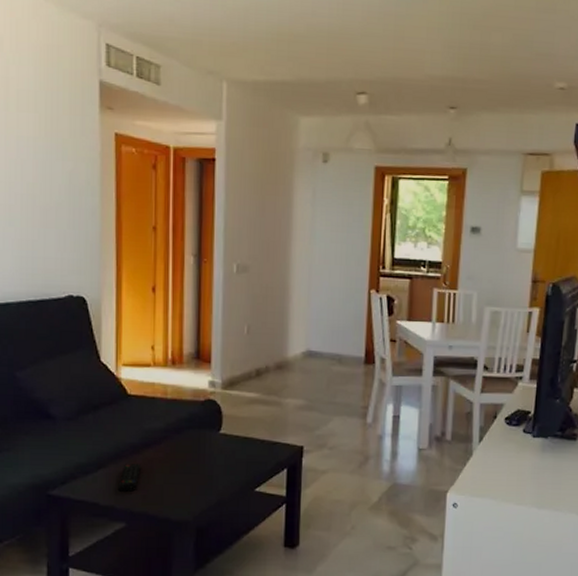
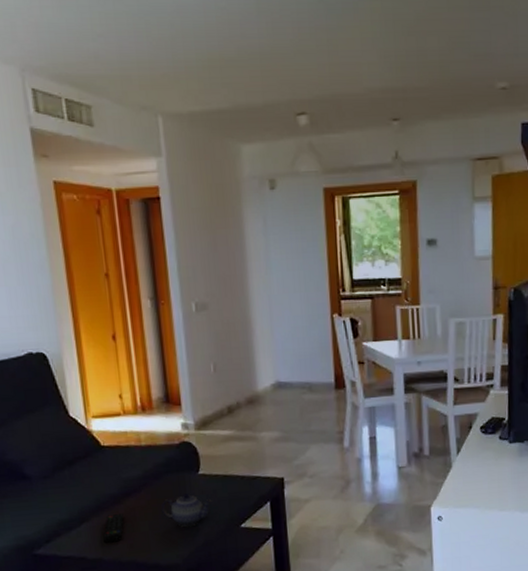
teapot: none [179,451,230,484] -> present [161,493,212,527]

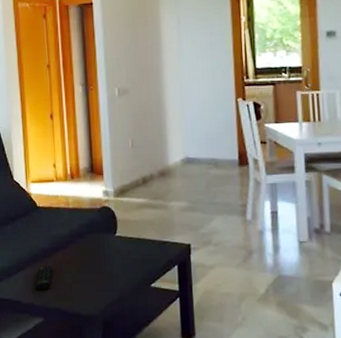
teapot: present [161,493,212,527] -> none [84,252,127,282]

